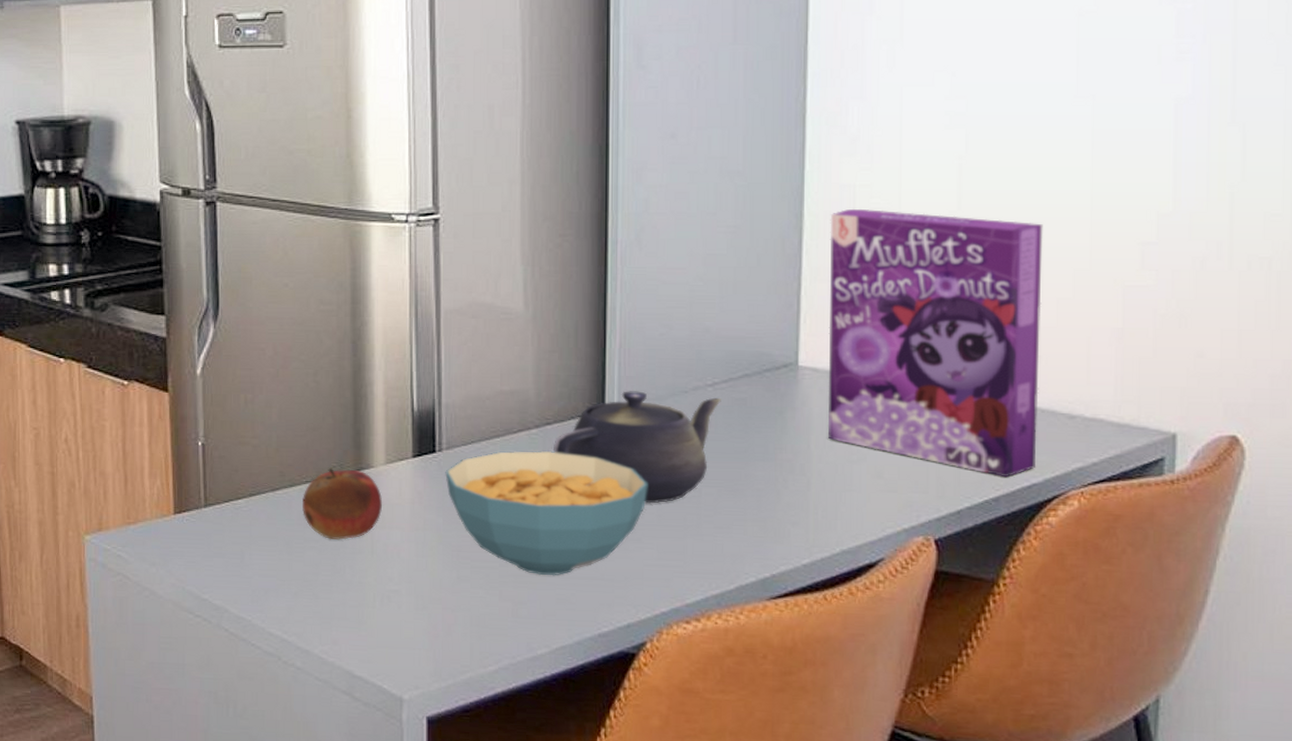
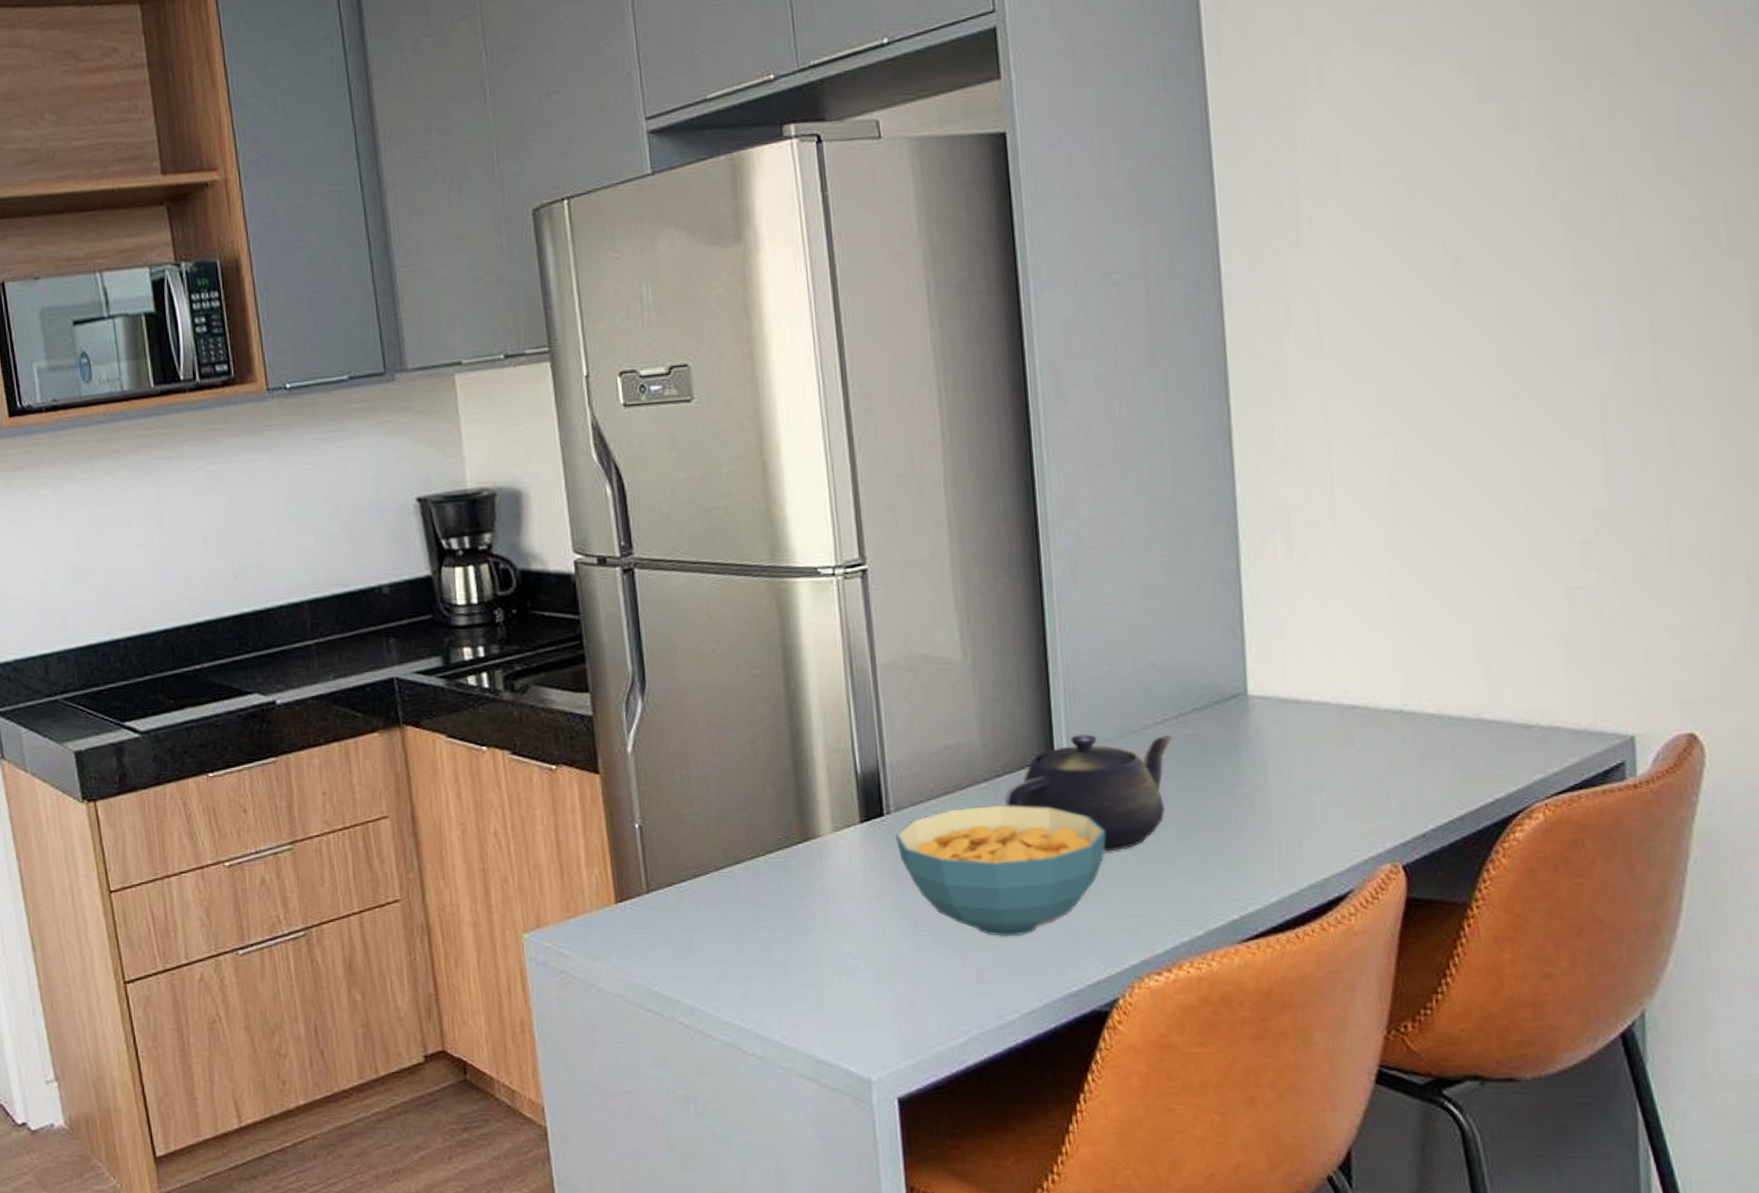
fruit: present [303,467,383,541] -> none [749,840,833,918]
cereal box: present [828,208,1043,478] -> none [1266,527,1497,795]

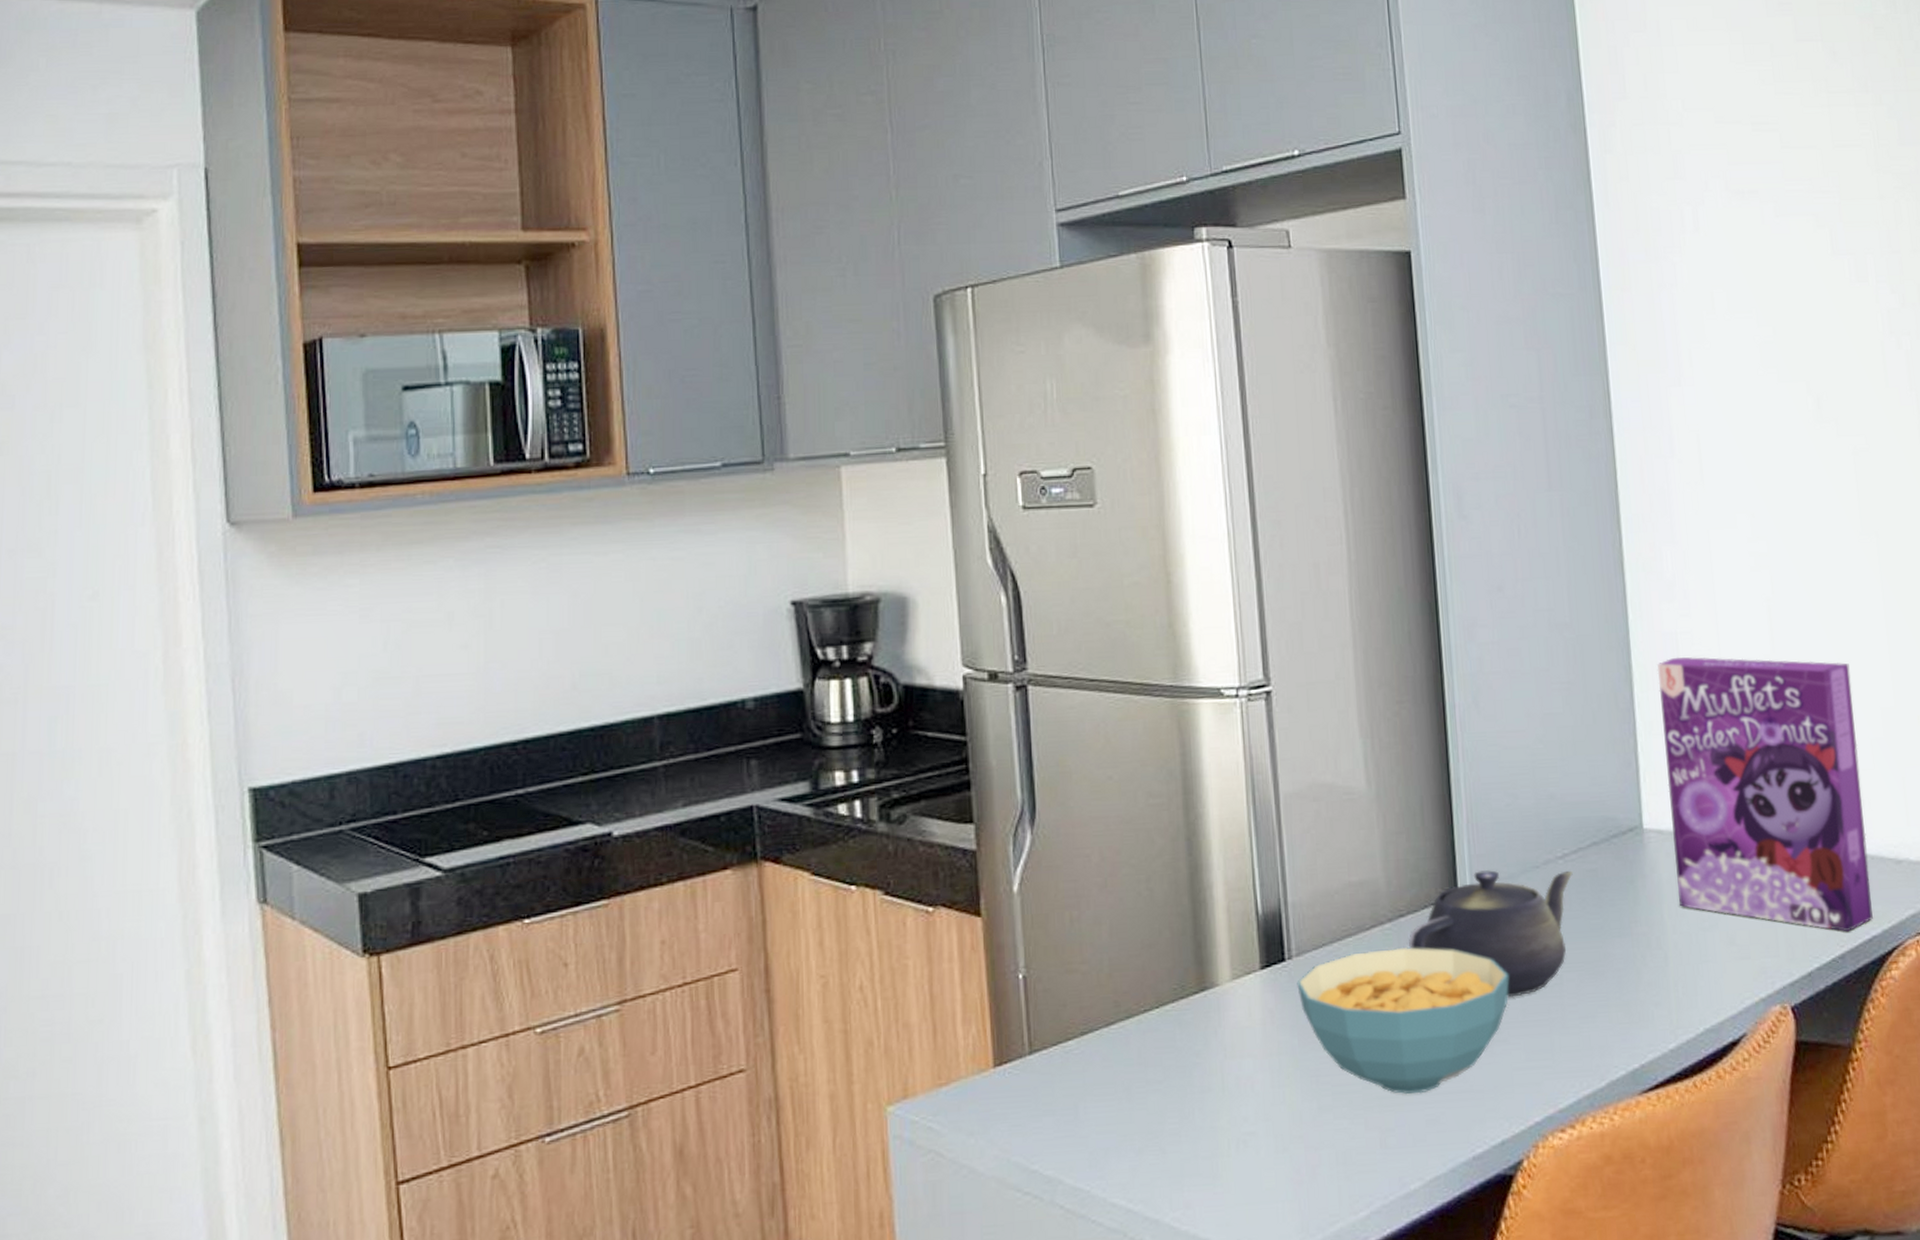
cereal box: none [1266,527,1497,795] -> present [1657,657,1873,932]

